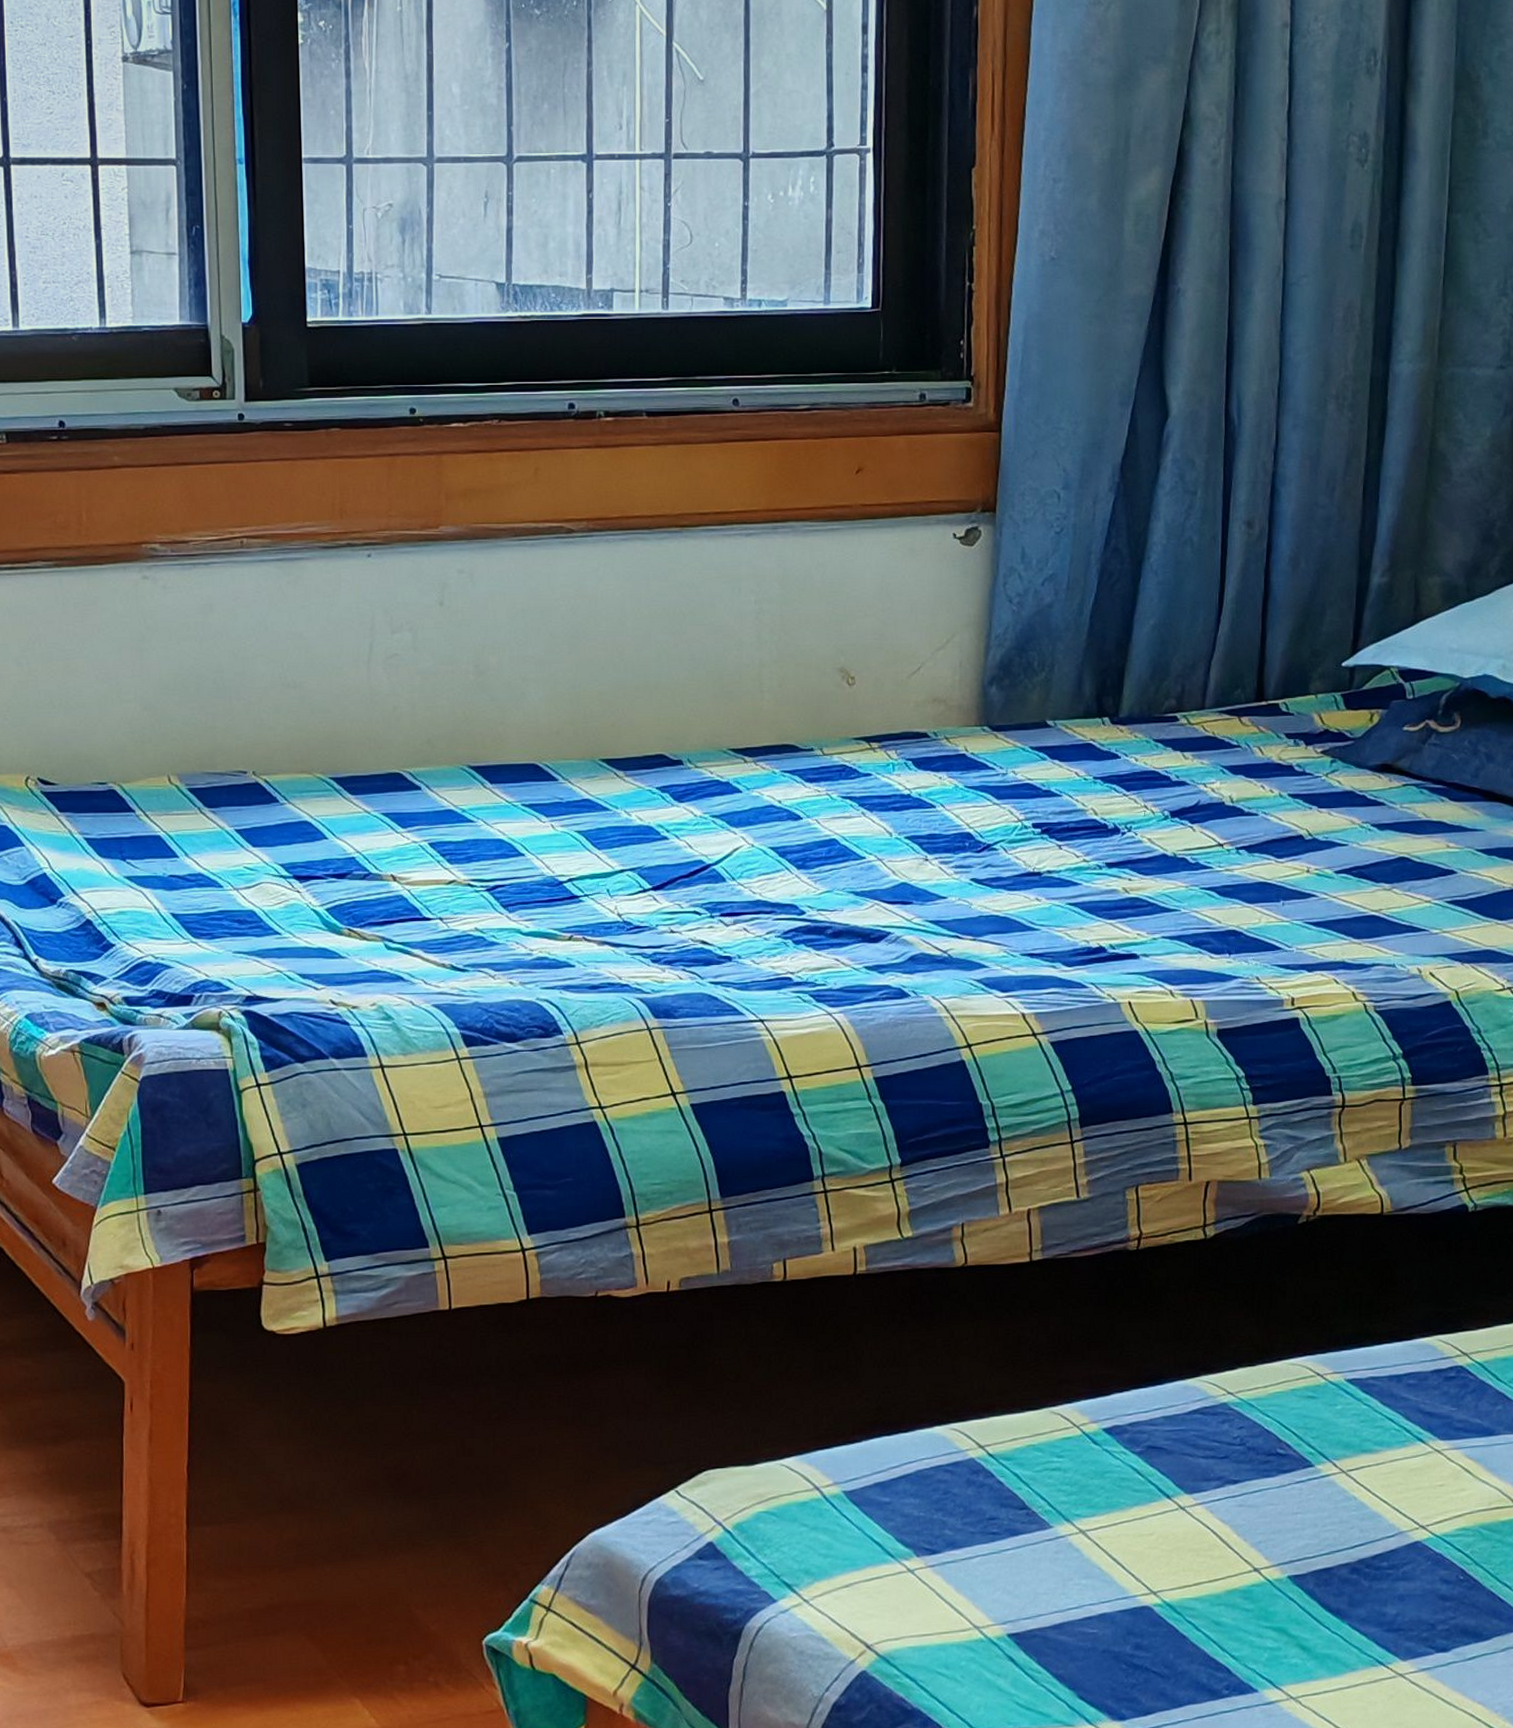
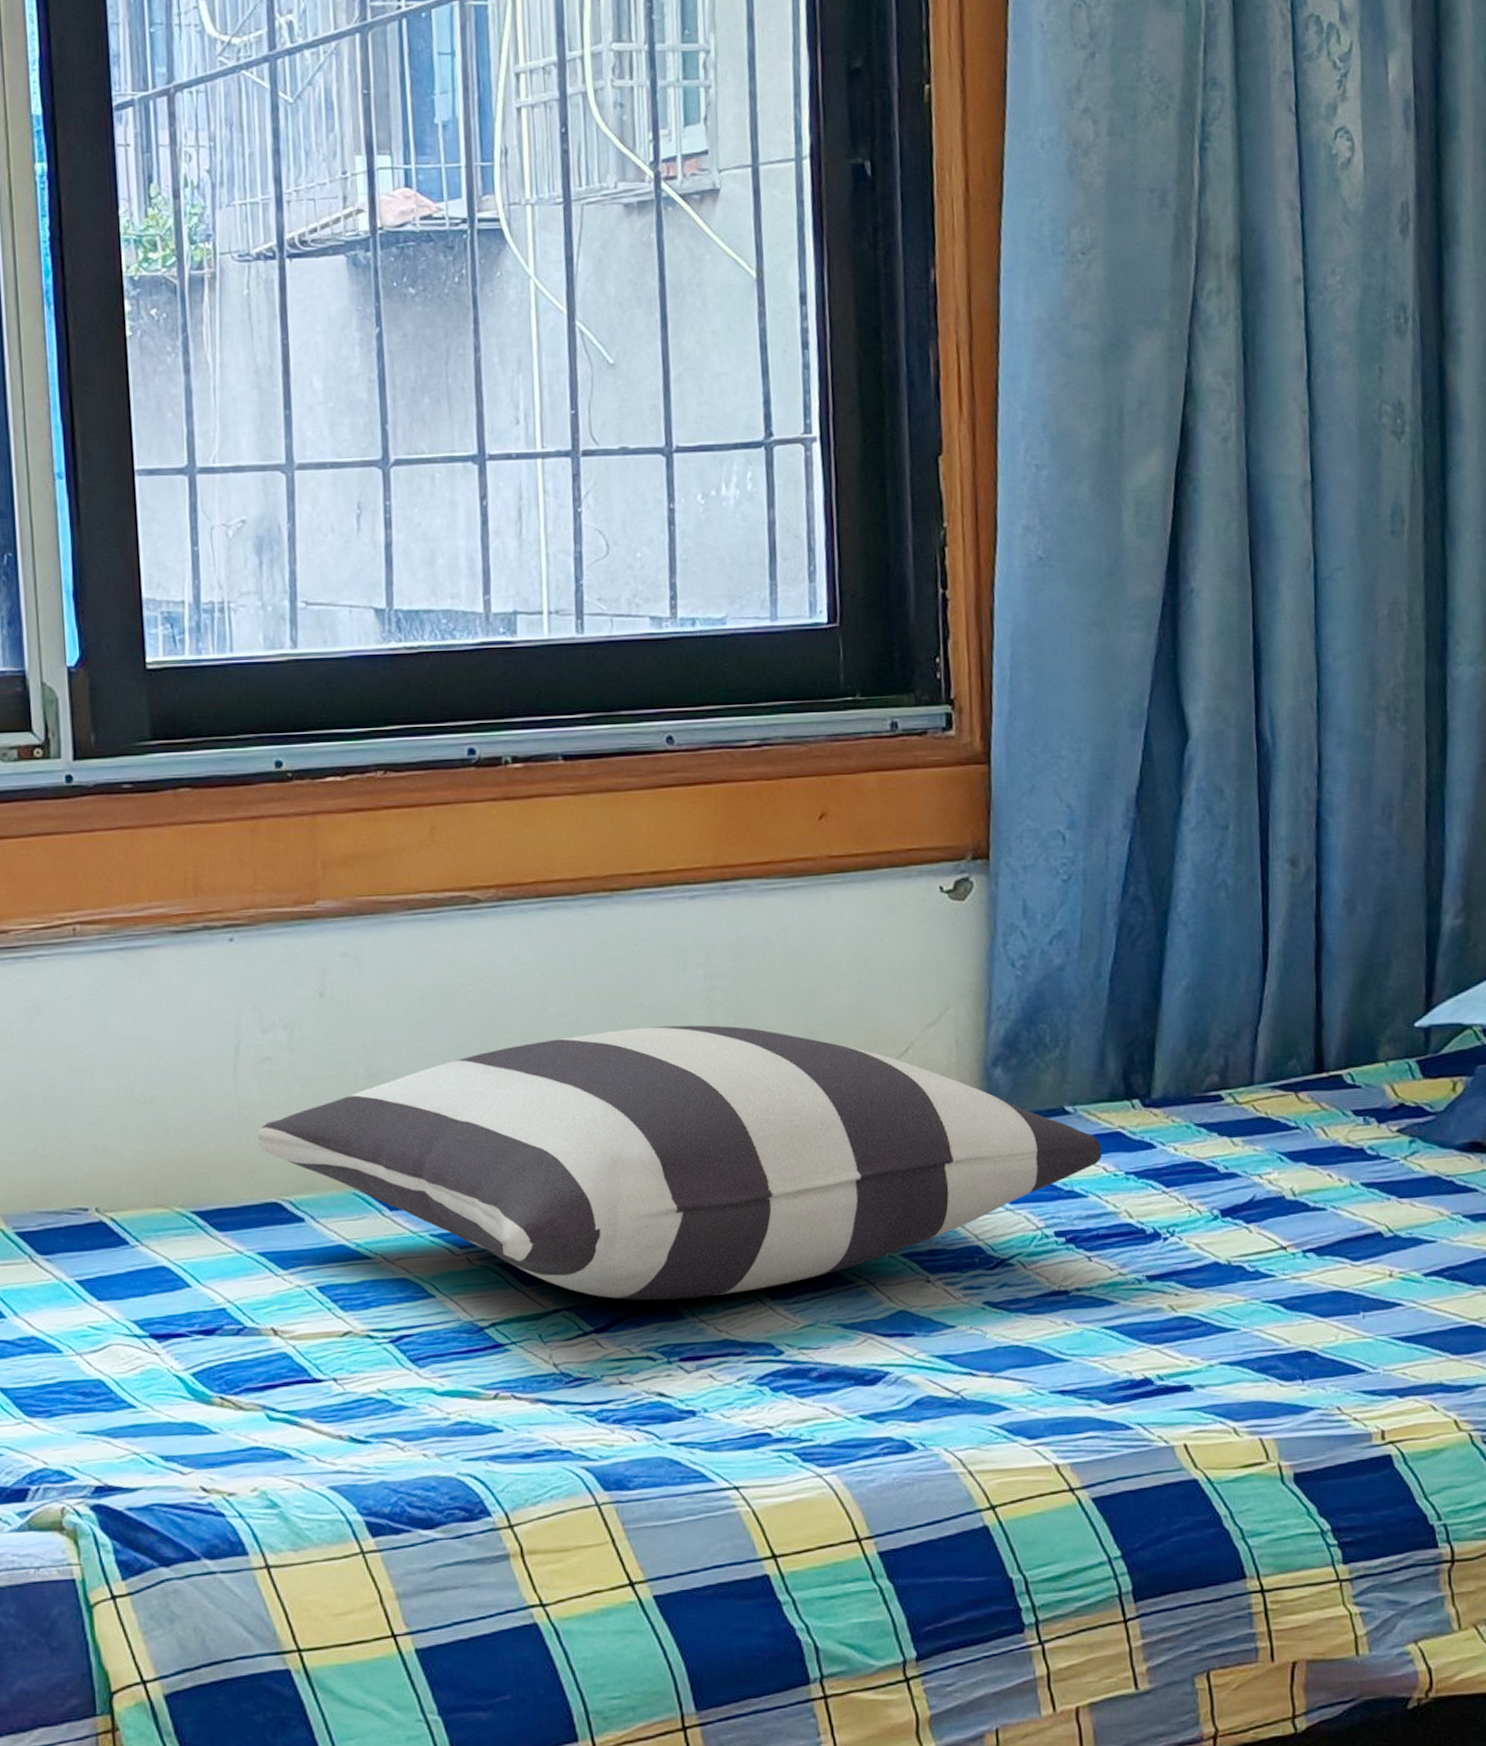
pillow: none [385,641,1076,866] -> present [257,1025,1103,1301]

